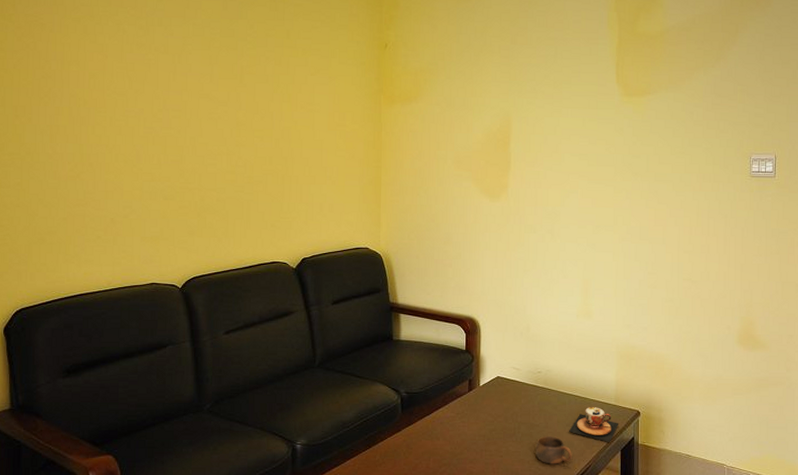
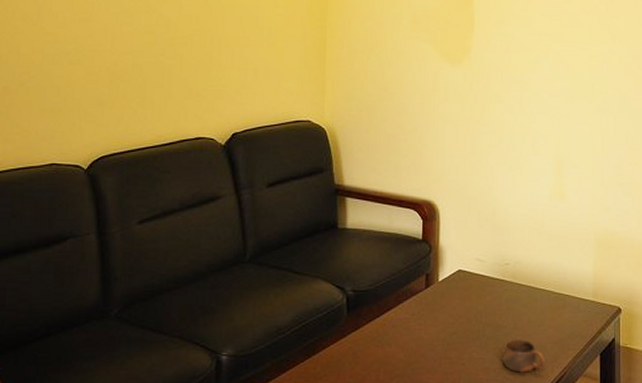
teacup: present [569,407,619,442] -> none [541,304,598,345]

